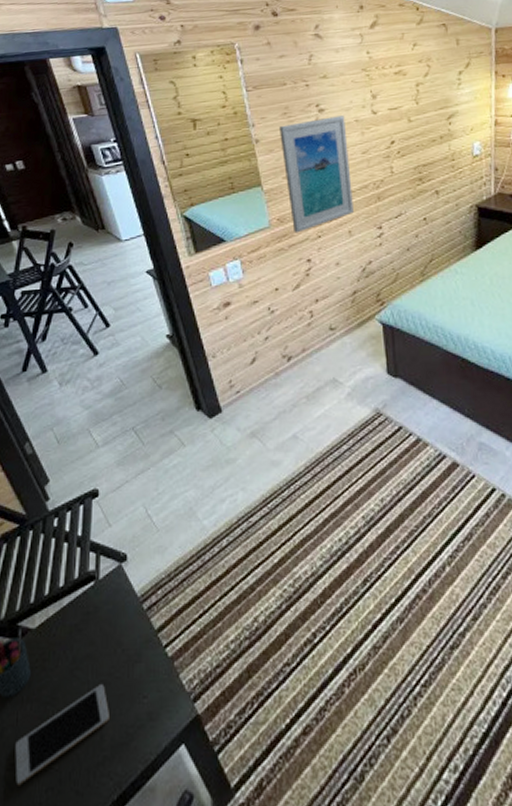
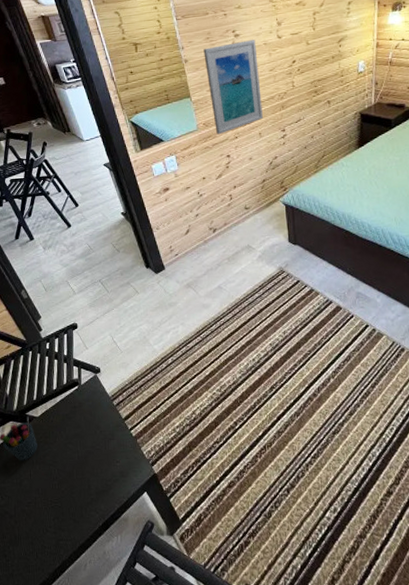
cell phone: present [15,685,109,786] -> none [30,454,94,516]

